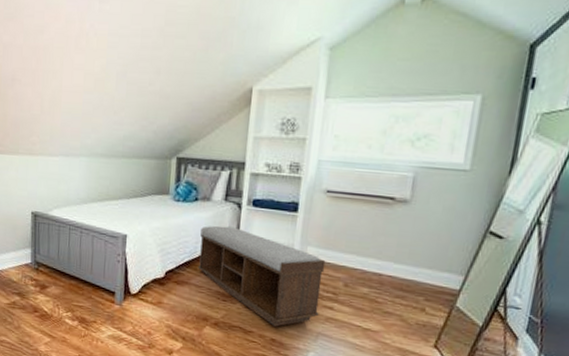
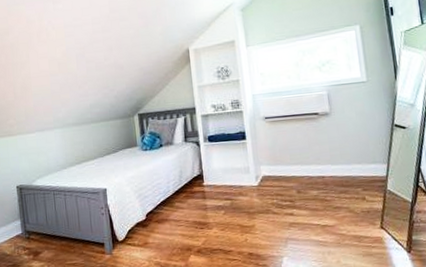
bench: present [198,225,326,327] -> none [170,162,283,242]

